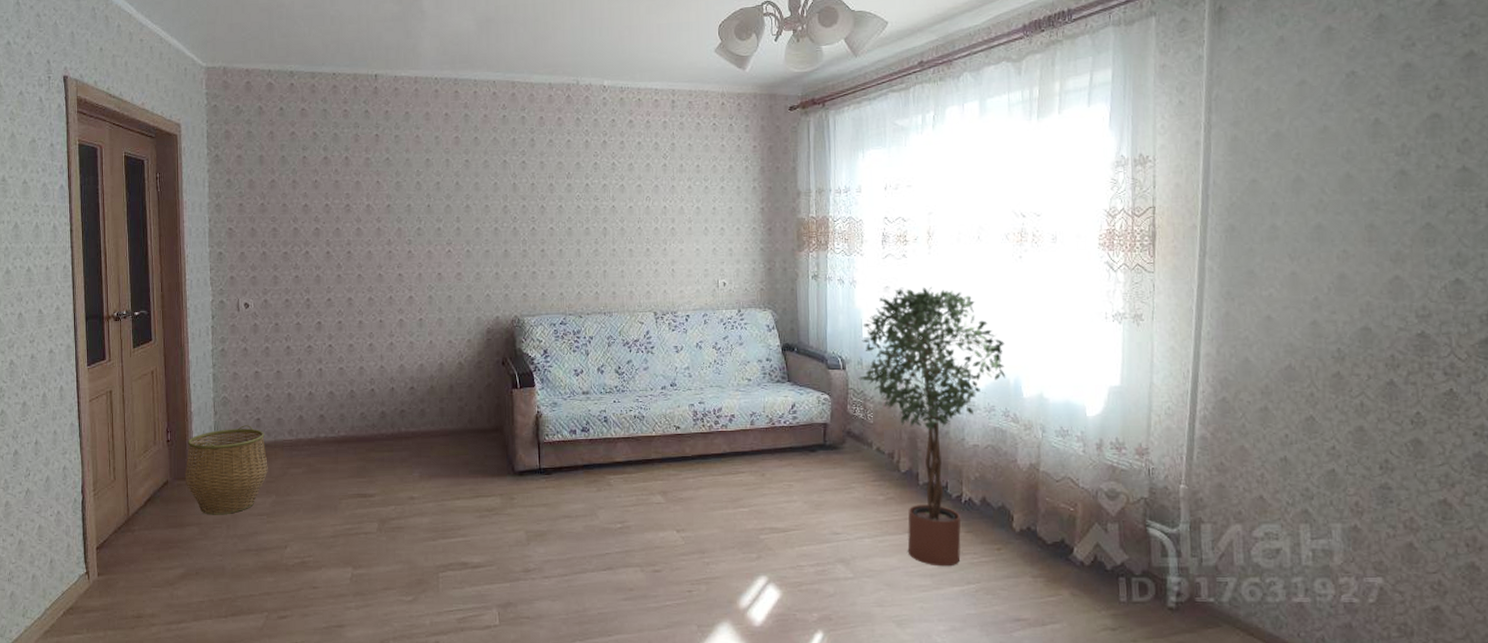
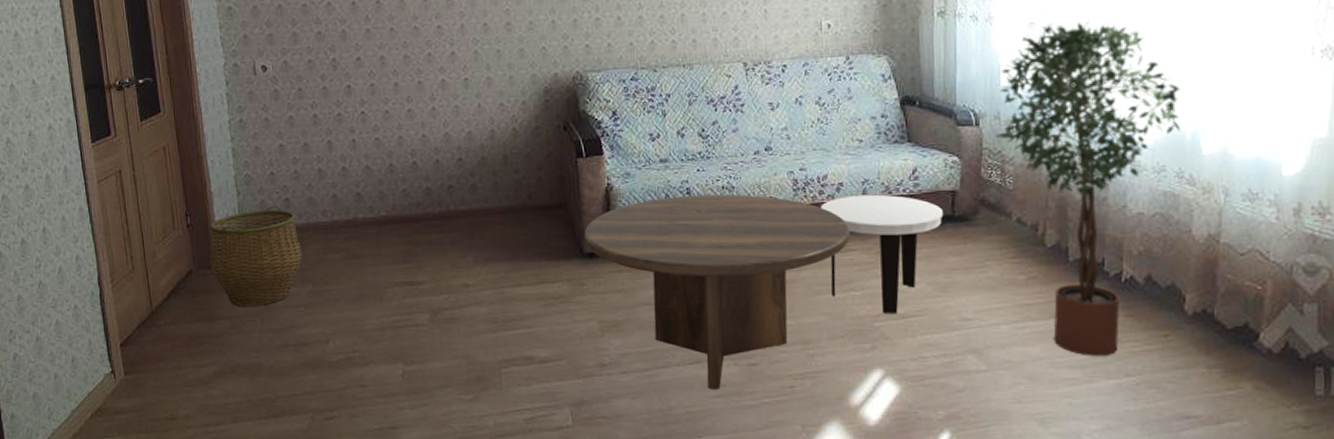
coffee table: none [516,422,740,593] -> present [584,194,851,389]
side table: none [716,425,817,528] -> present [820,194,944,315]

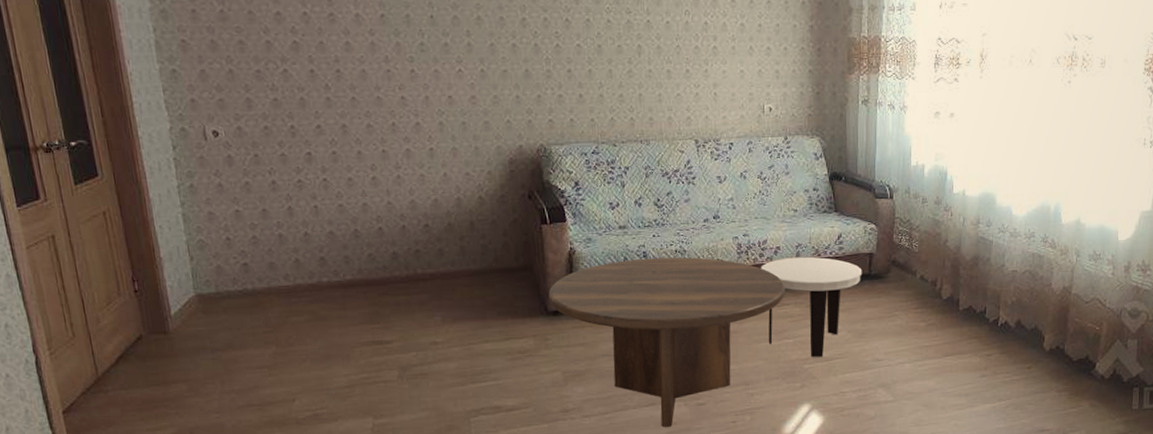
basket: present [209,206,302,308] -> none [160,271,264,371]
potted tree: present [995,21,1181,357] -> none [905,112,1048,386]

